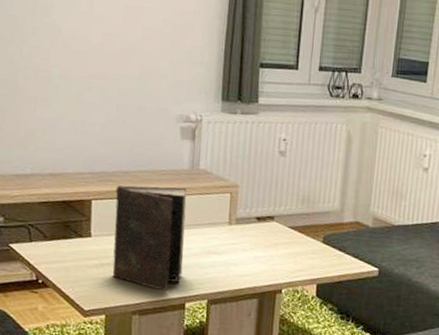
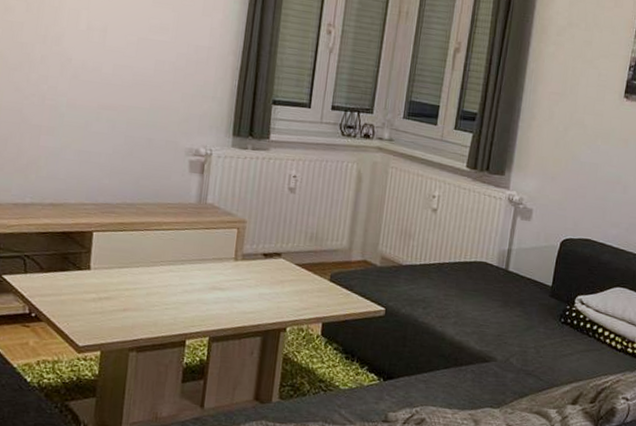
book: present [112,185,187,292] -> none [110,217,193,329]

